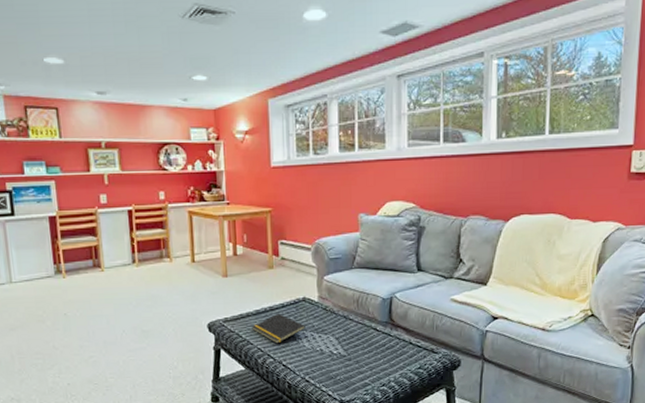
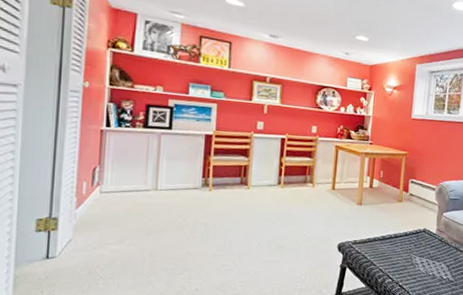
notepad: present [252,313,305,344] -> none [376,240,423,267]

